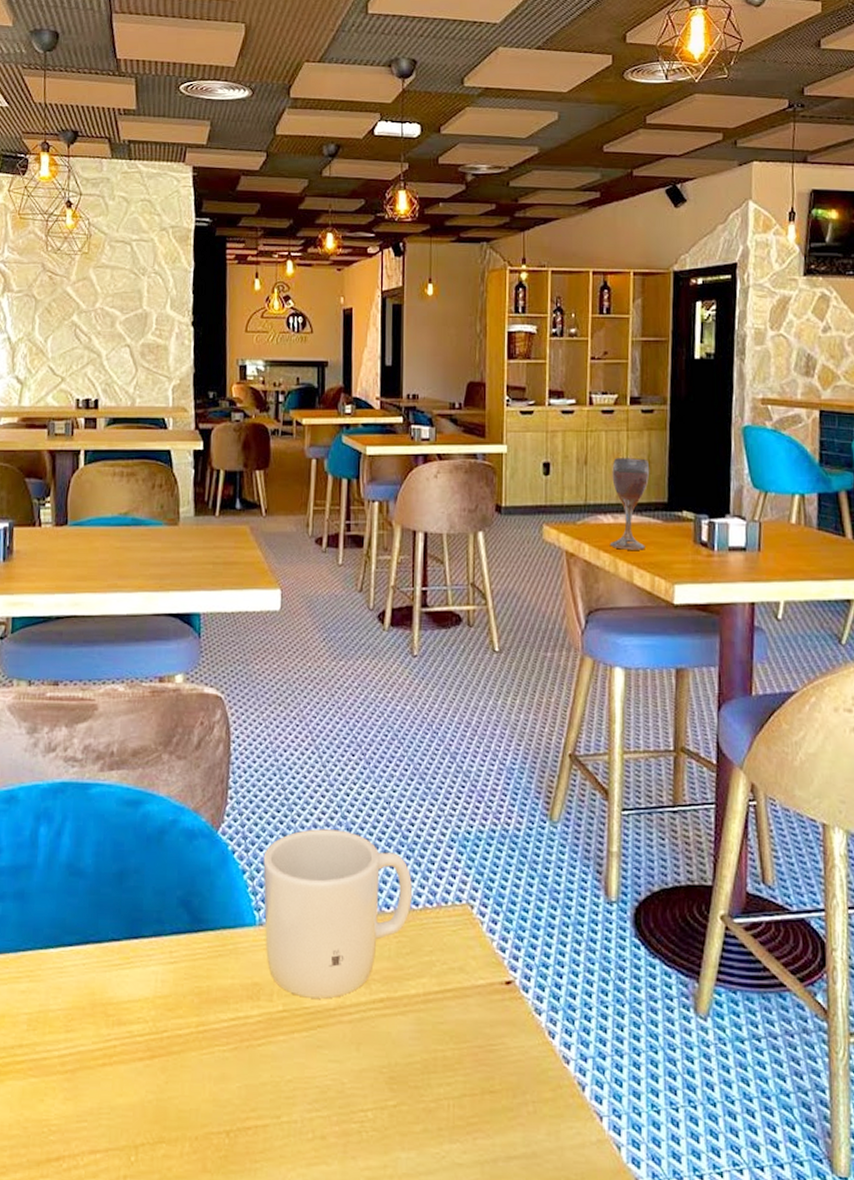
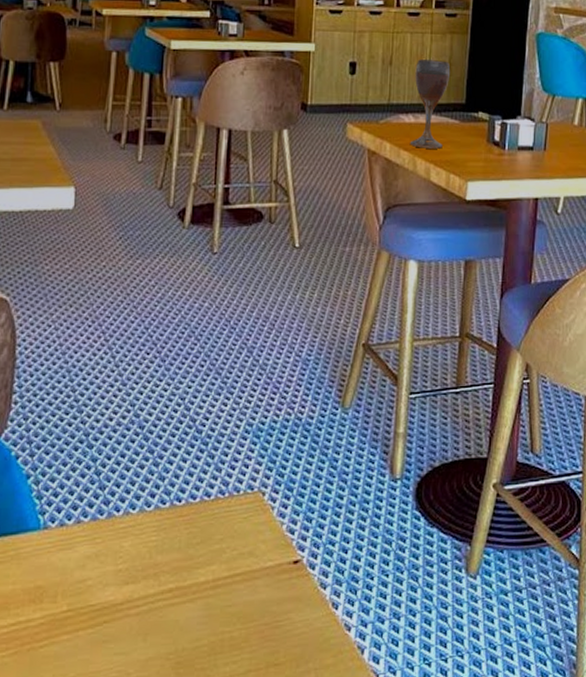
mug: present [263,829,412,999] -> none [49,428,205,596]

